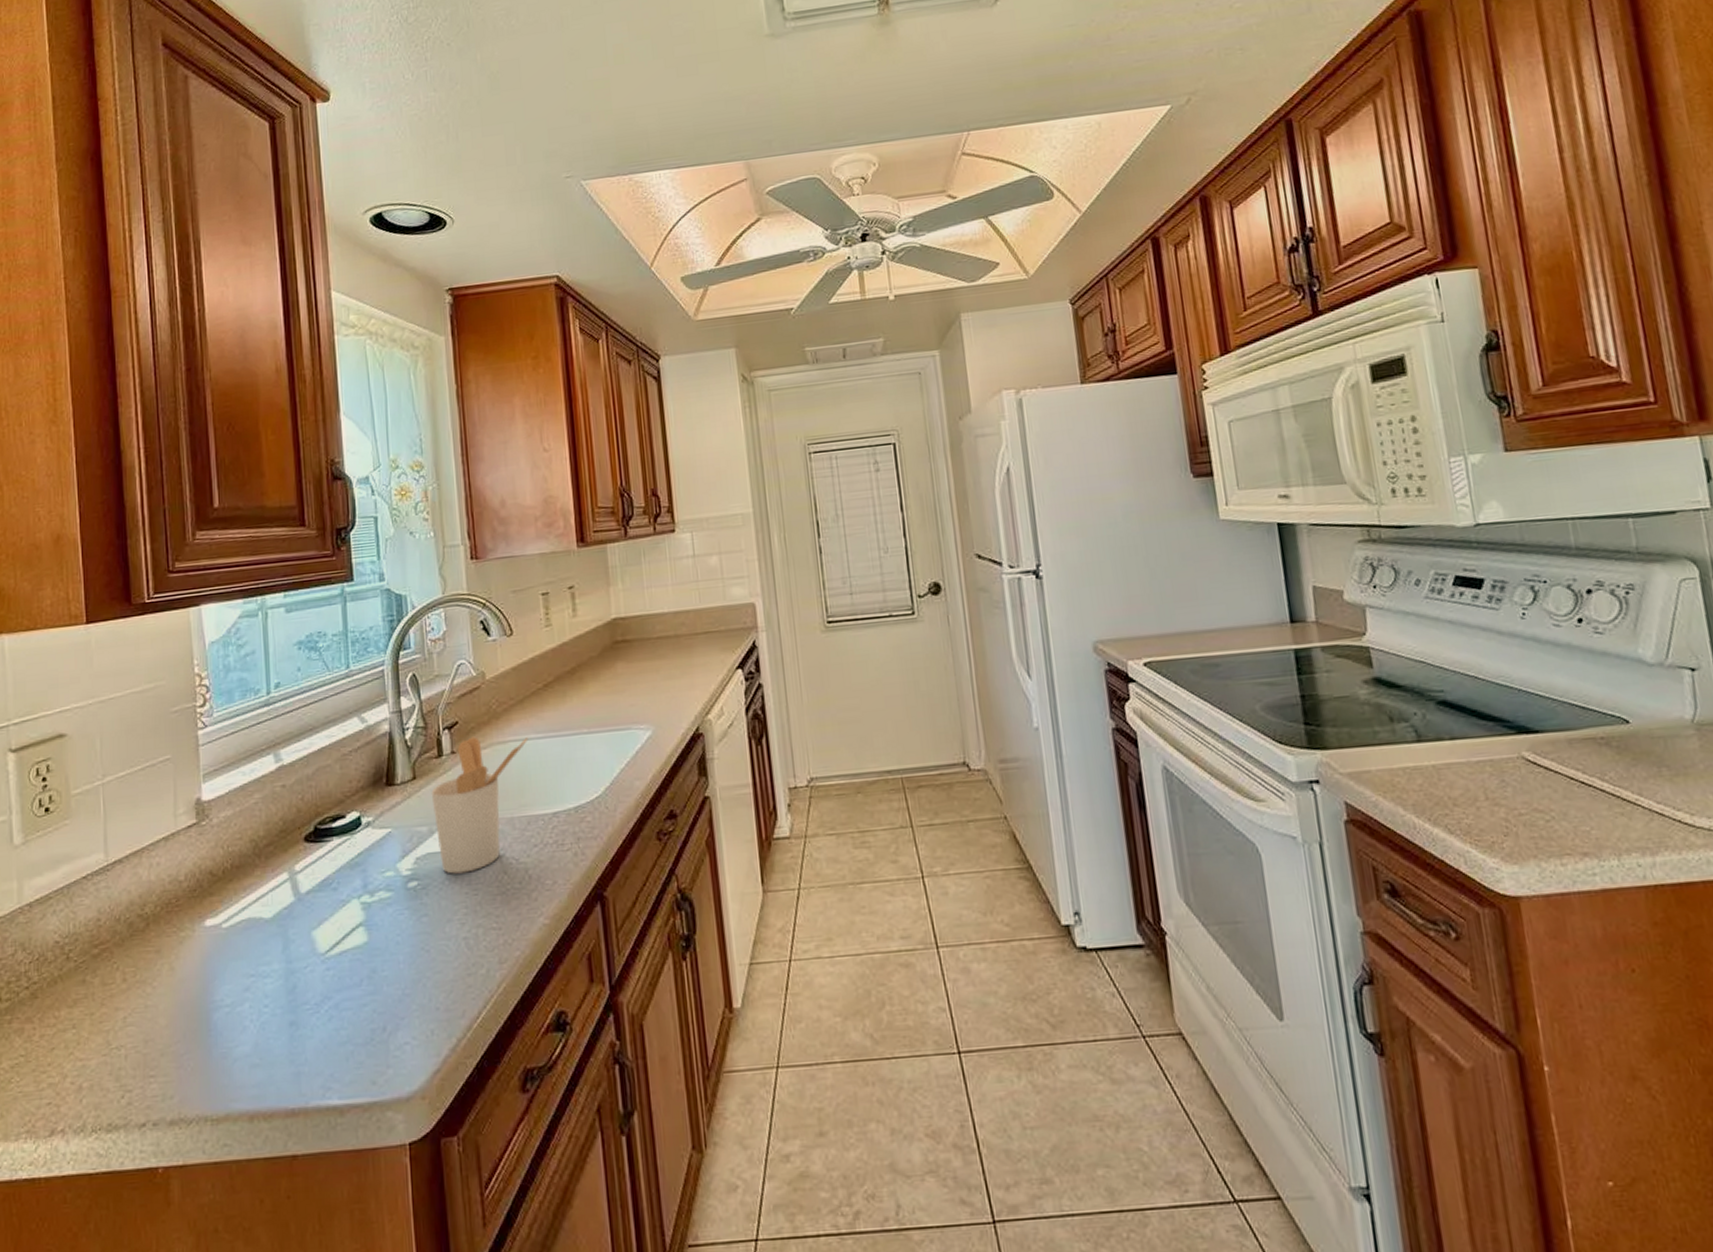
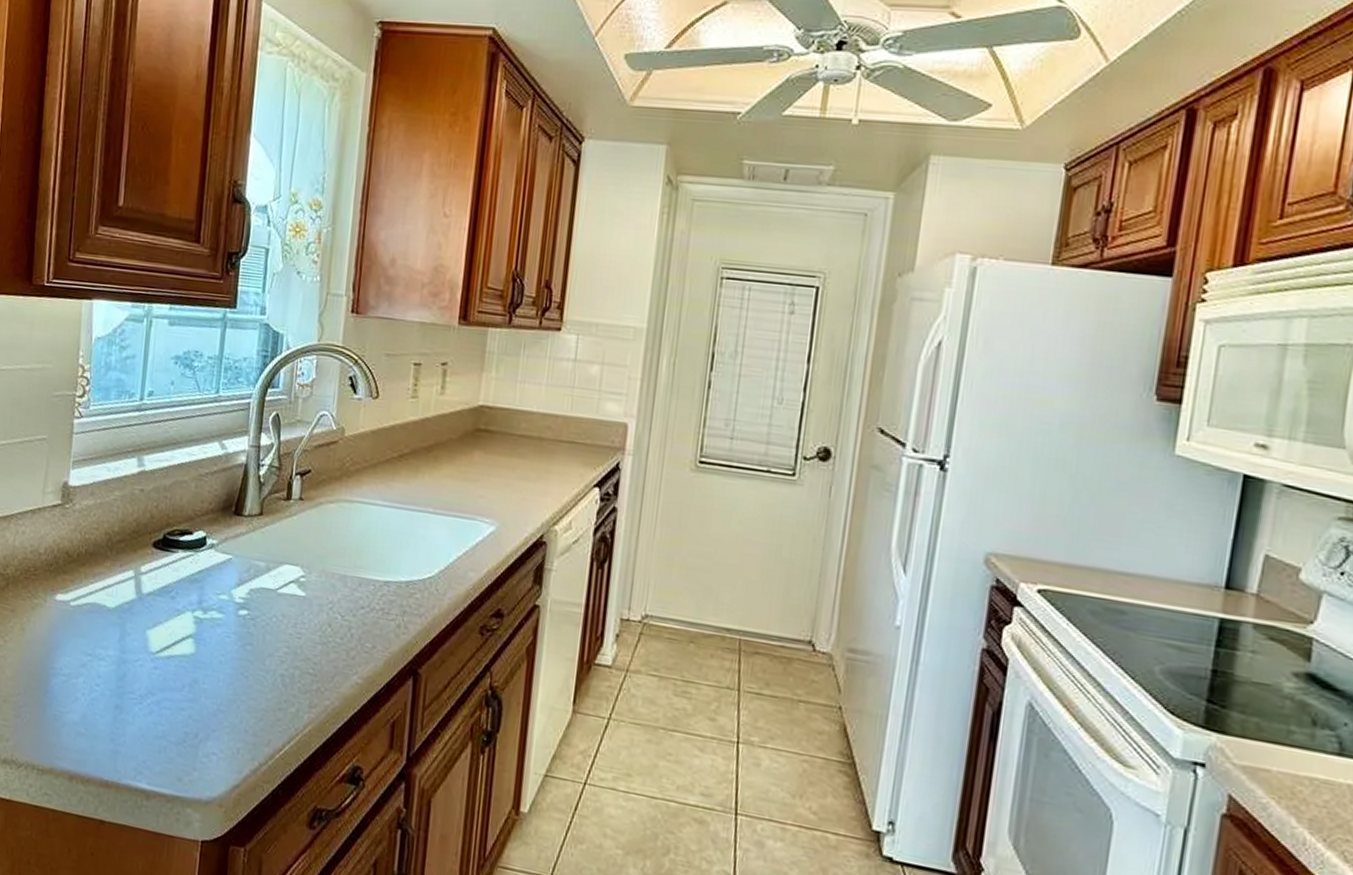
utensil holder: present [431,736,529,874] -> none [272,488,375,617]

